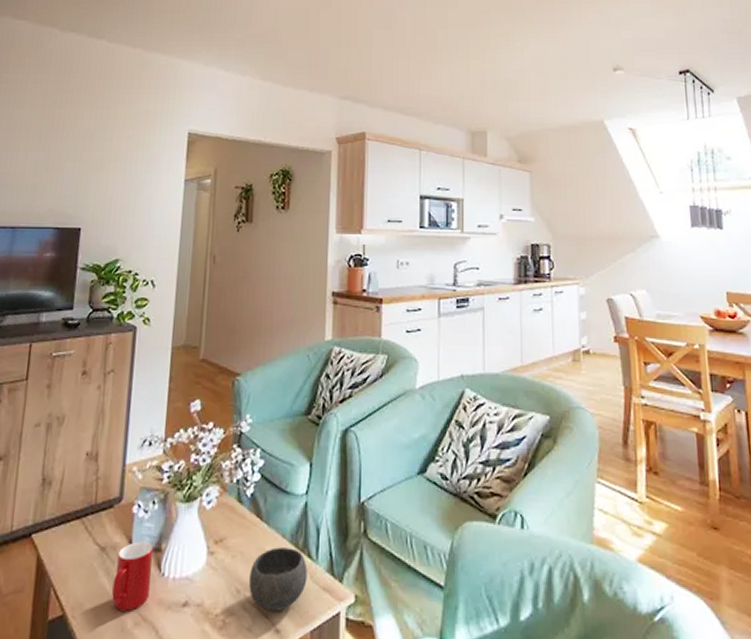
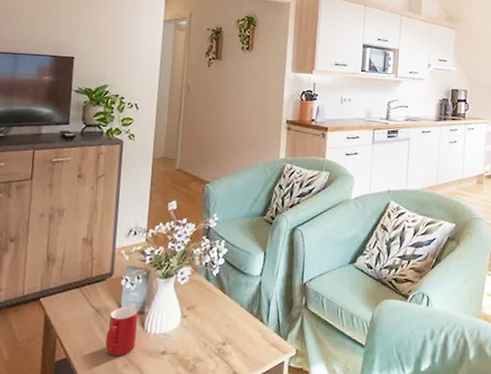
bowl: present [248,547,308,612] -> none [213,314,260,360]

